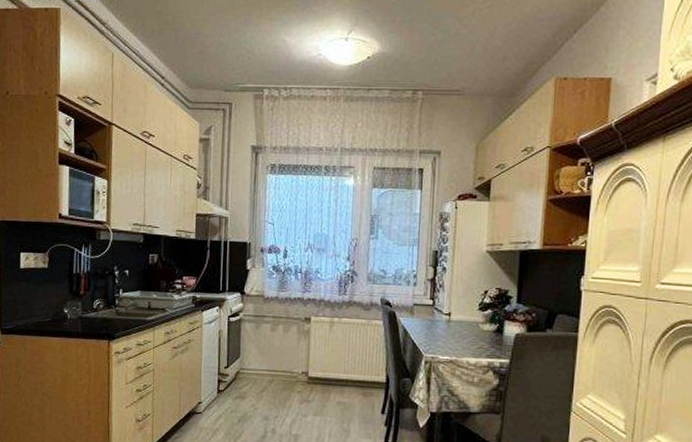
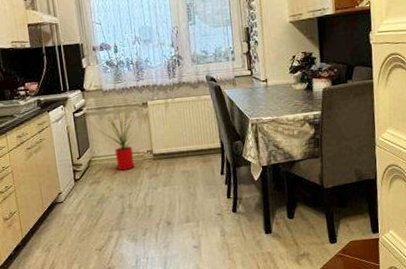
house plant: none [253,317,298,390] -> present [99,104,141,171]

